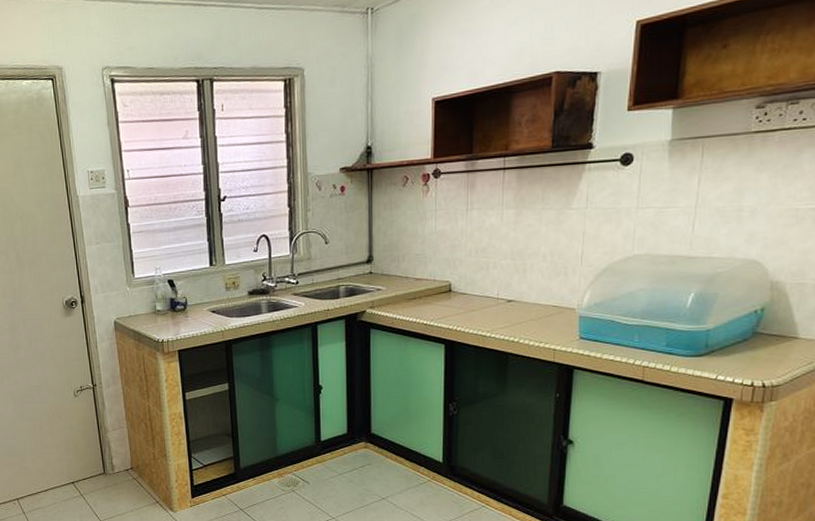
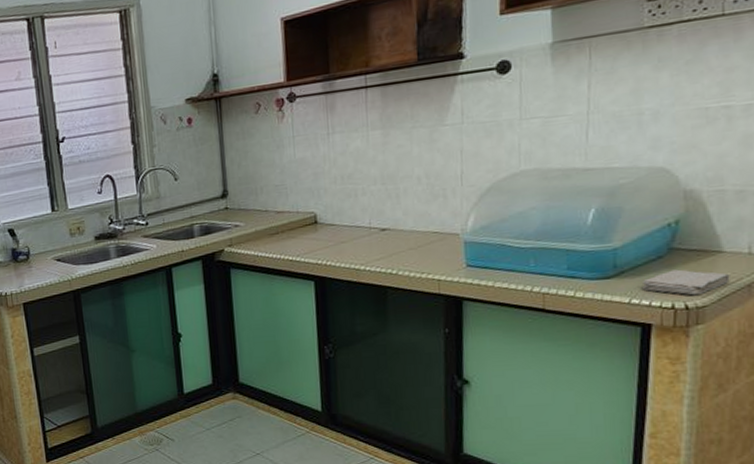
washcloth: none [727,351,802,376] -> present [641,269,730,296]

